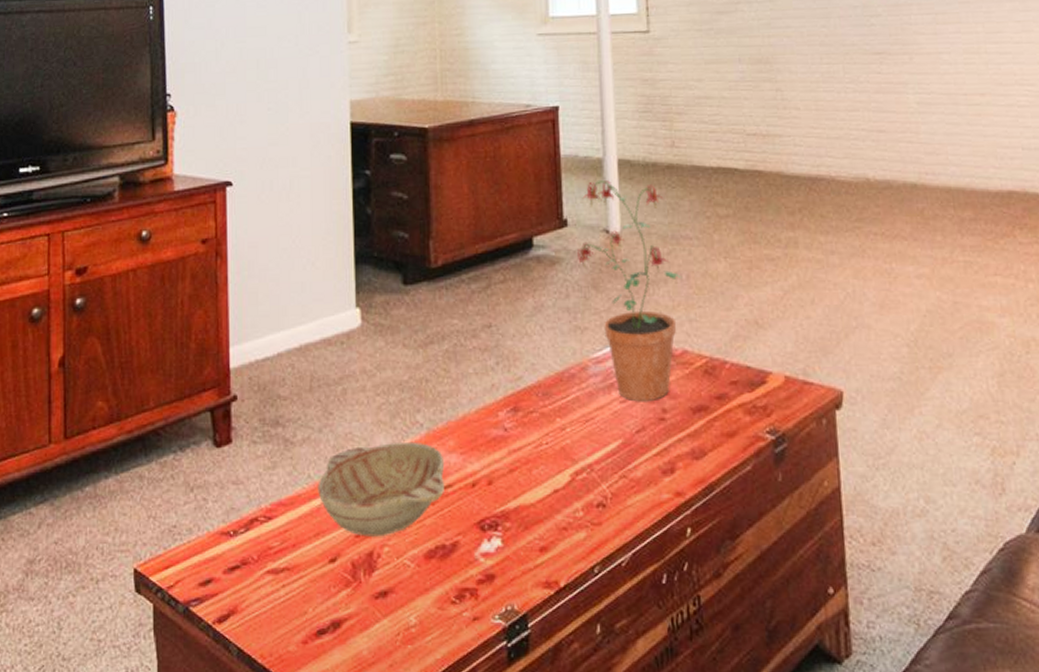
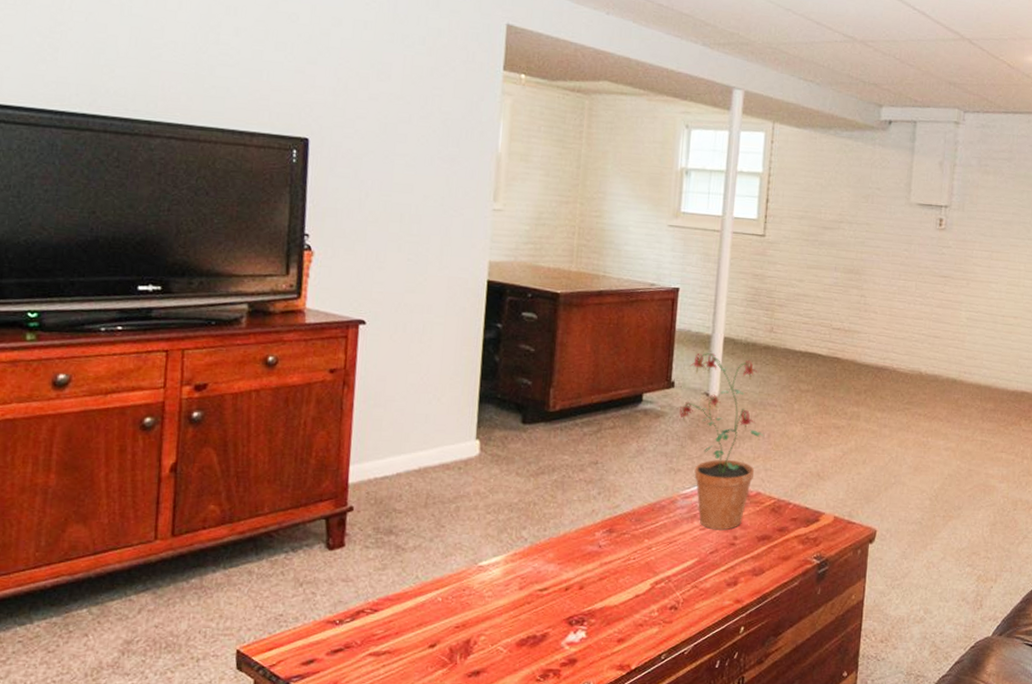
decorative bowl: present [318,441,445,537] -> none [424,552,543,628]

